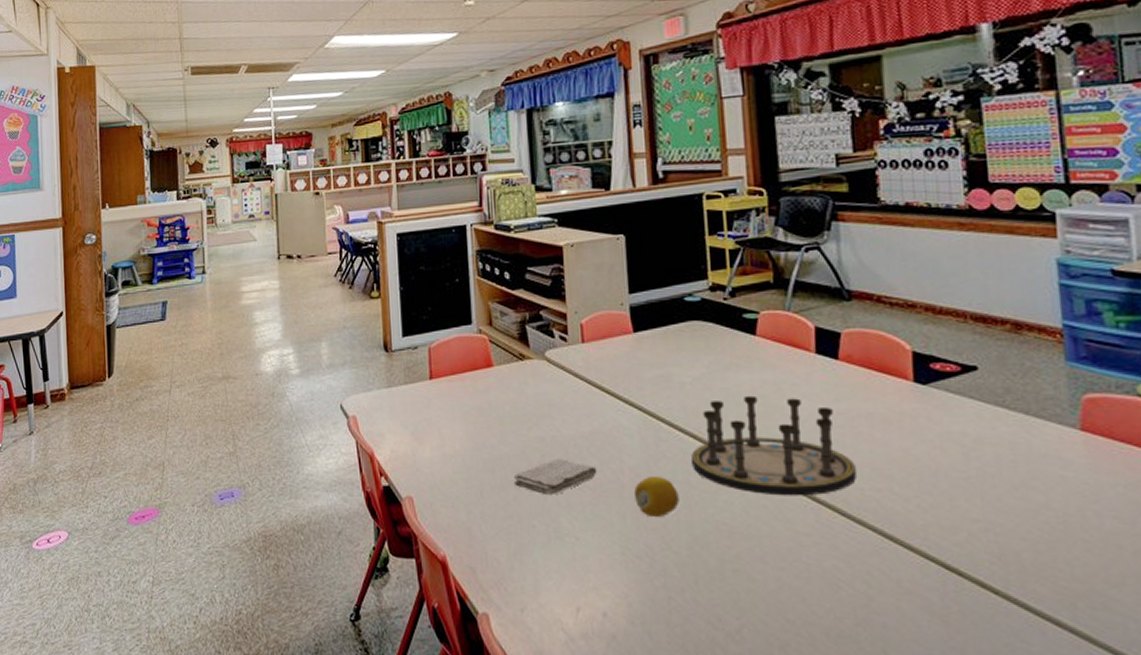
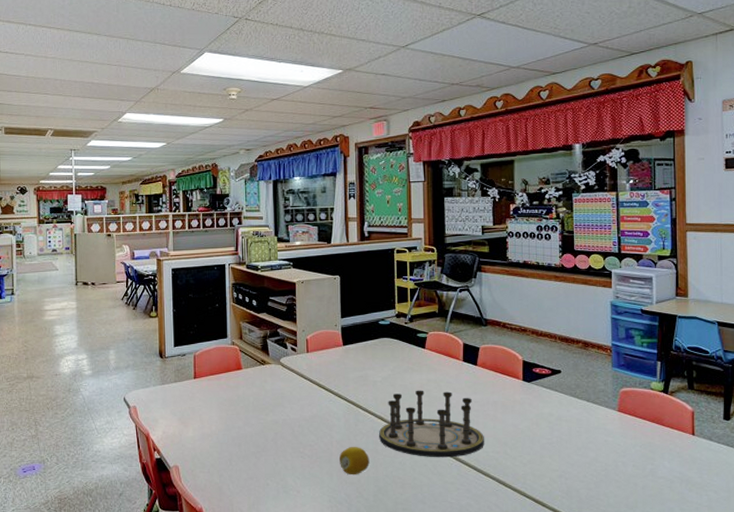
washcloth: present [513,459,597,496] -> none [254,436,314,462]

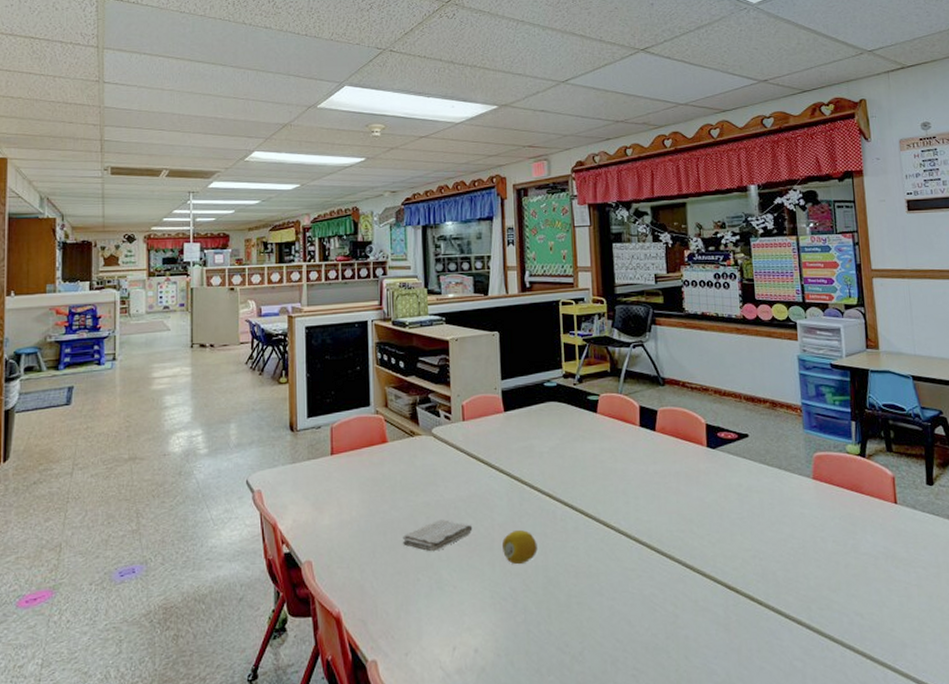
washcloth: none [254,436,314,462] -> present [402,520,473,552]
board game: present [379,390,484,458] -> none [548,461,667,540]

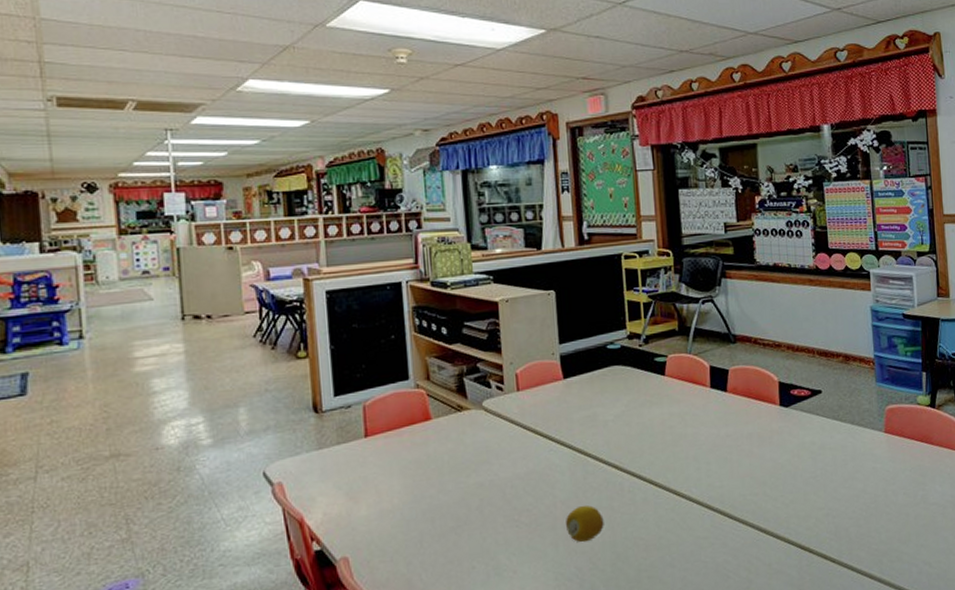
washcloth: present [402,520,473,552] -> none [453,500,533,537]

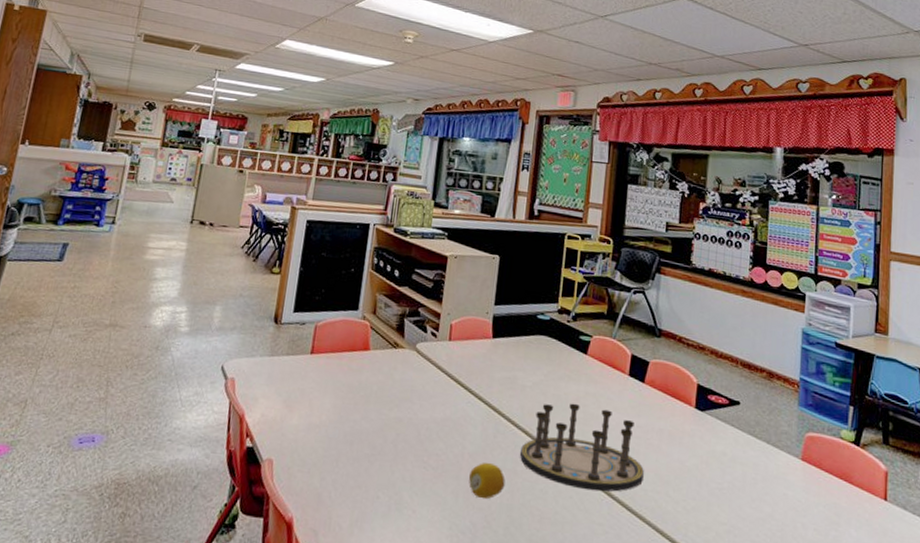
board game: none [614,426,740,510] -> present [520,403,644,492]

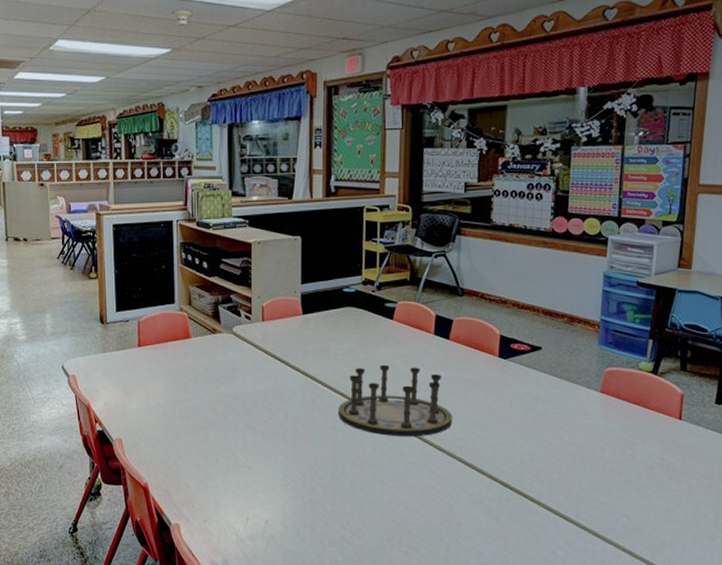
fruit: present [469,462,506,499] -> none [295,422,327,453]

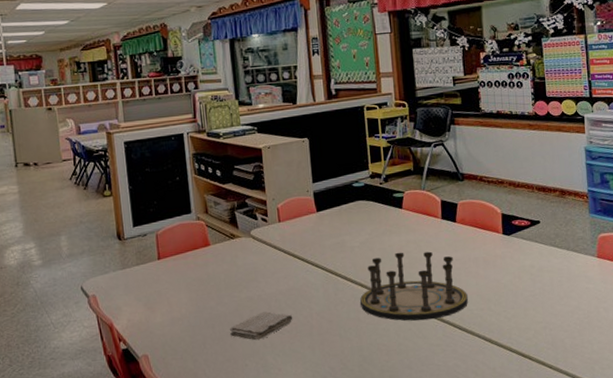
washcloth: none [203,410,268,437] -> present [229,311,293,341]

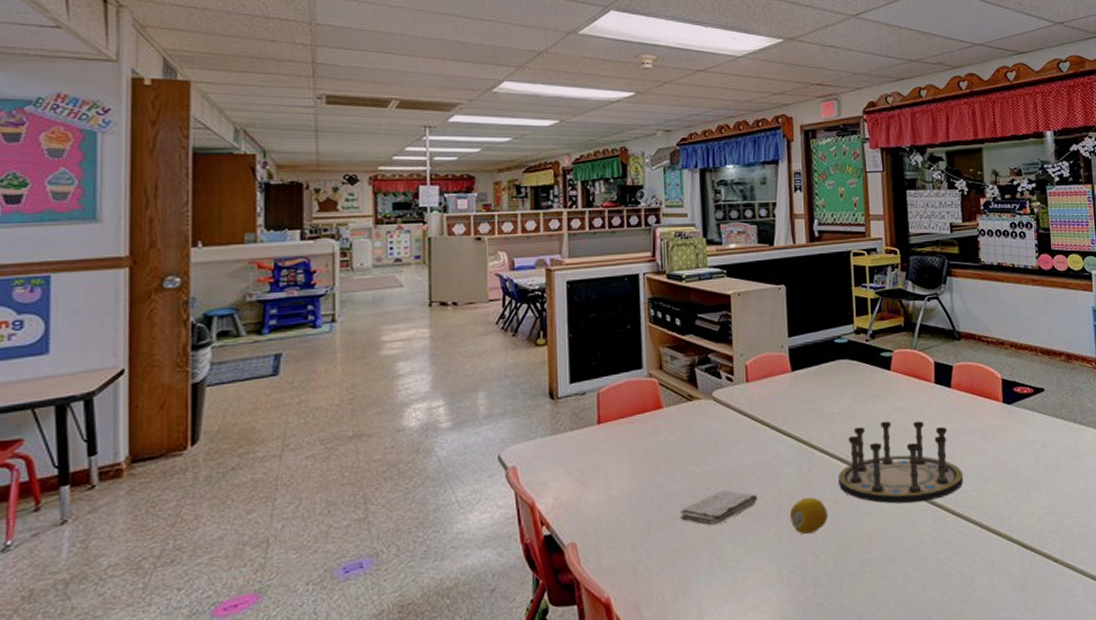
fruit: none [320,316,352,347] -> present [790,497,828,535]

